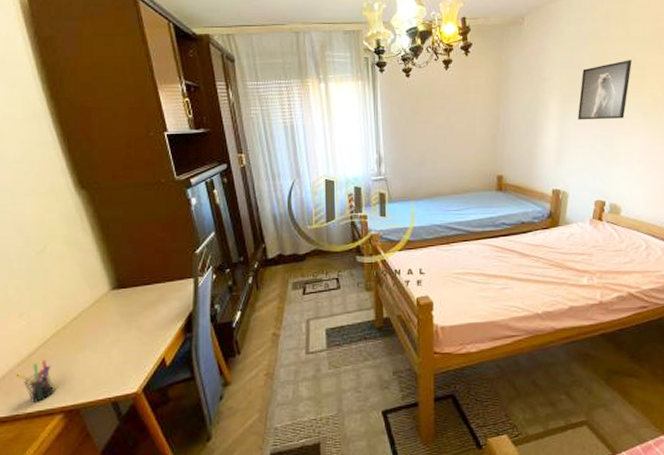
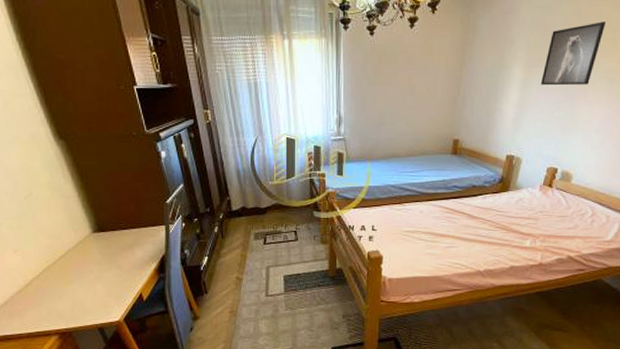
pen holder: present [16,359,56,402] -> none [16,290,50,325]

